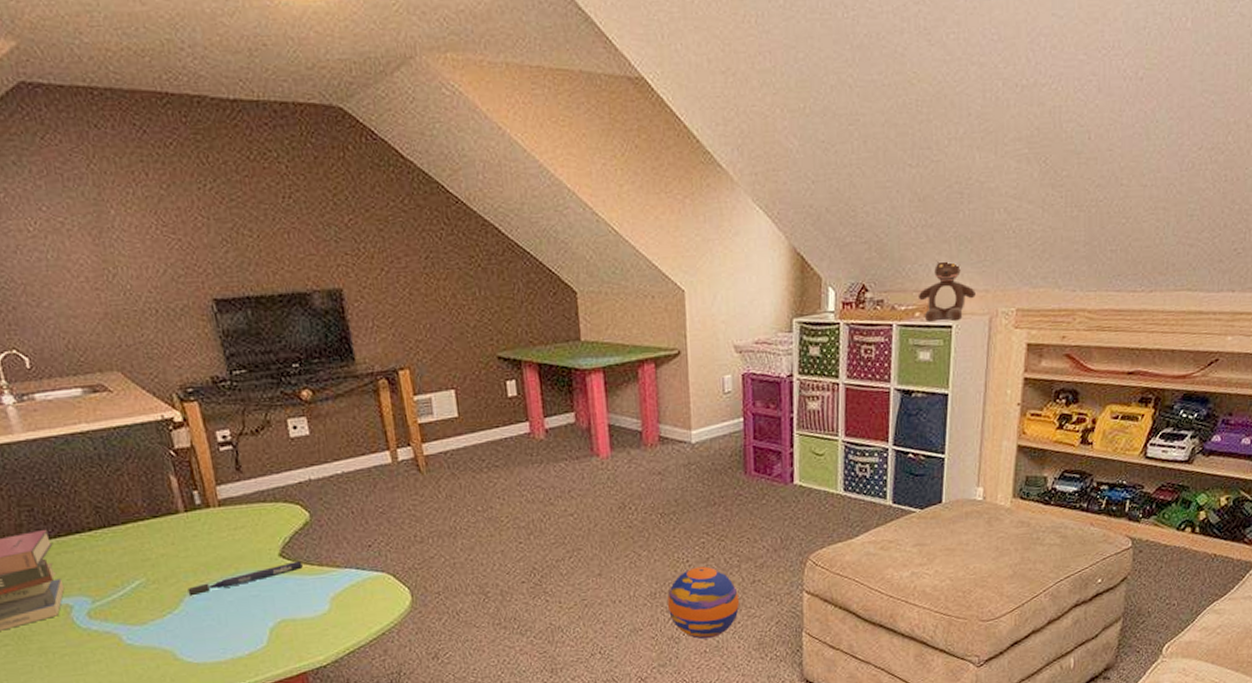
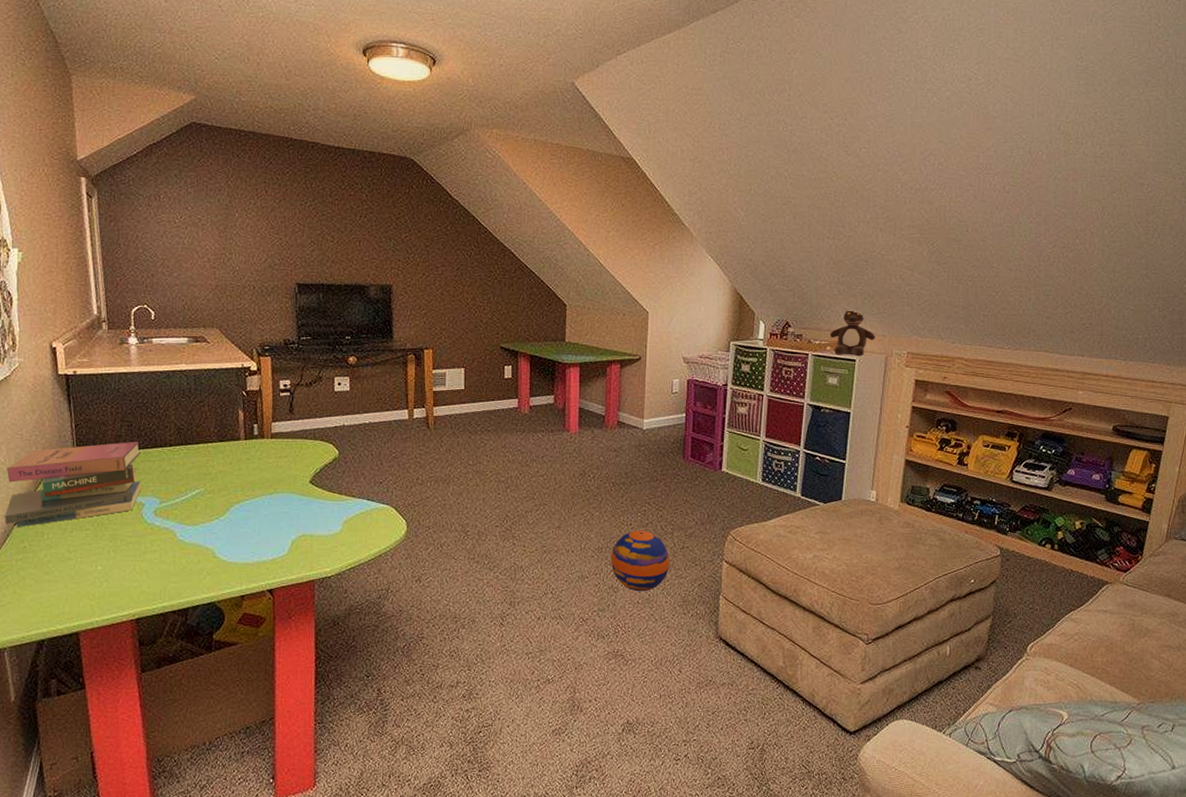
marker: present [187,561,303,597] -> none [234,488,326,507]

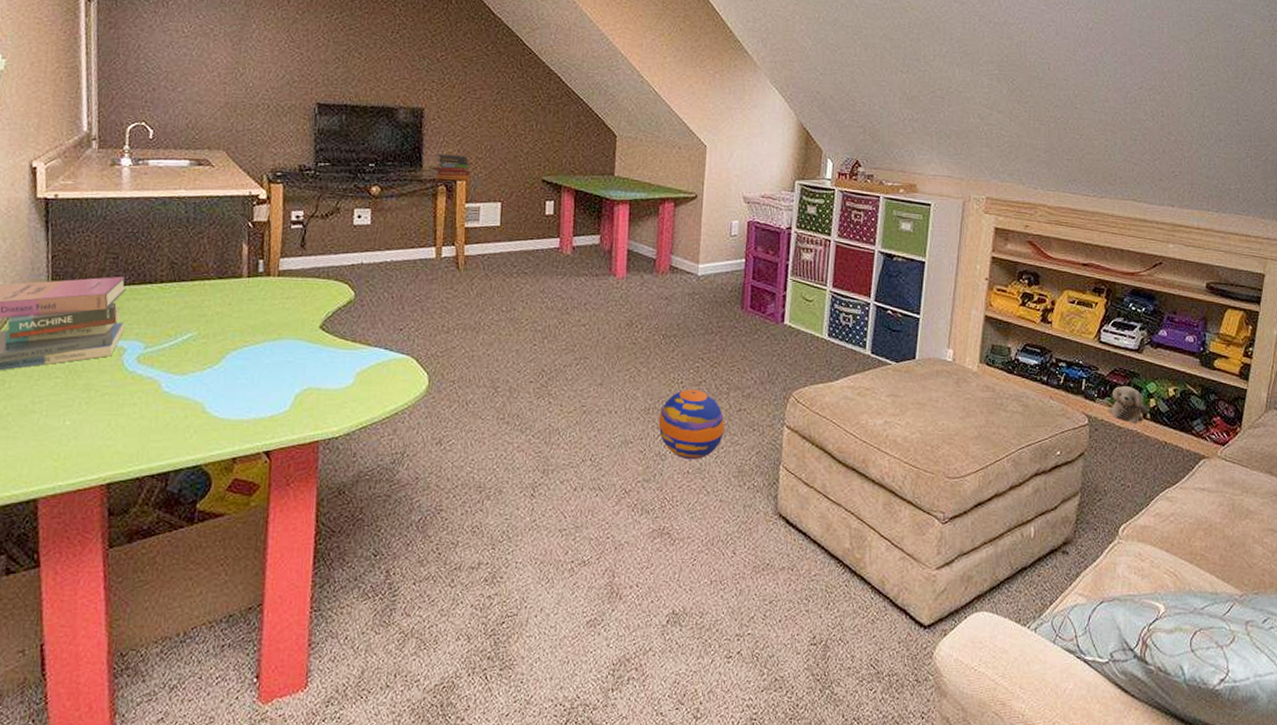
books: none [399,326,436,350] -> present [428,154,470,181]
stuffed animal: present [829,309,875,357] -> none [902,148,952,201]
plush toy: none [1017,521,1056,555] -> present [1107,386,1148,425]

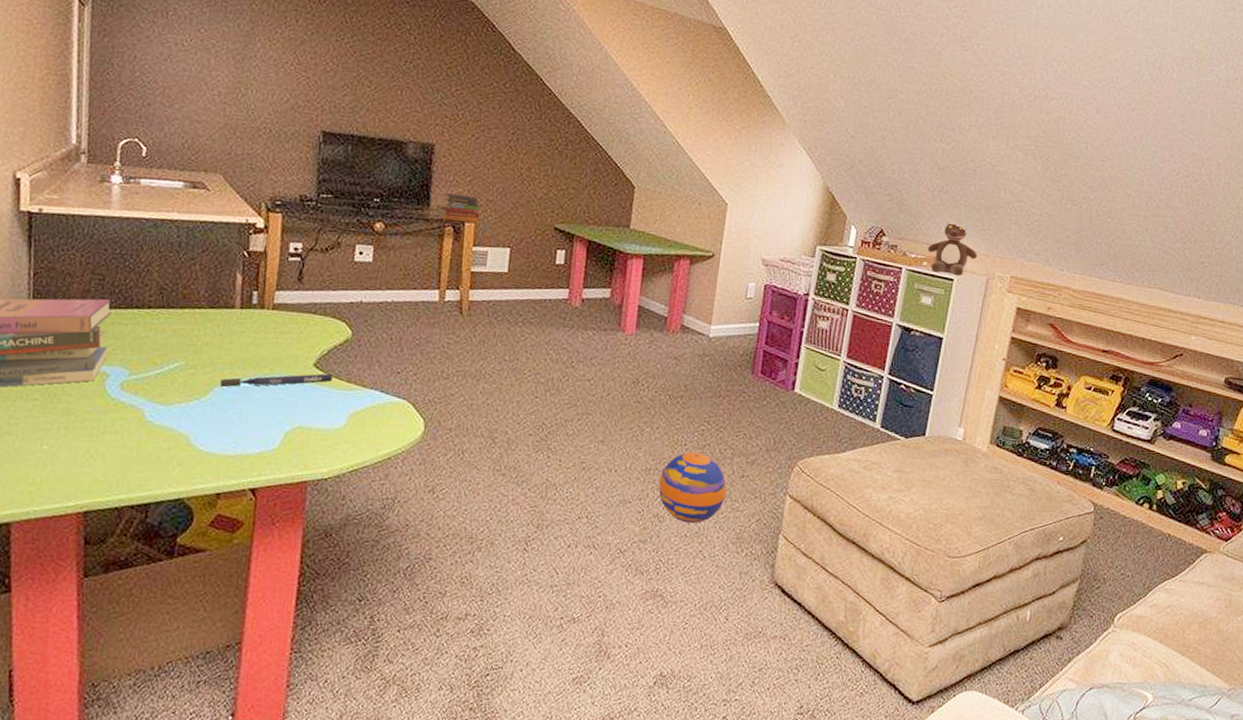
marker: none [231,335,338,355] -> present [219,373,333,388]
stuffed animal: none [902,148,952,201] -> present [927,221,977,277]
plush toy: present [1107,386,1148,425] -> none [1113,475,1155,515]

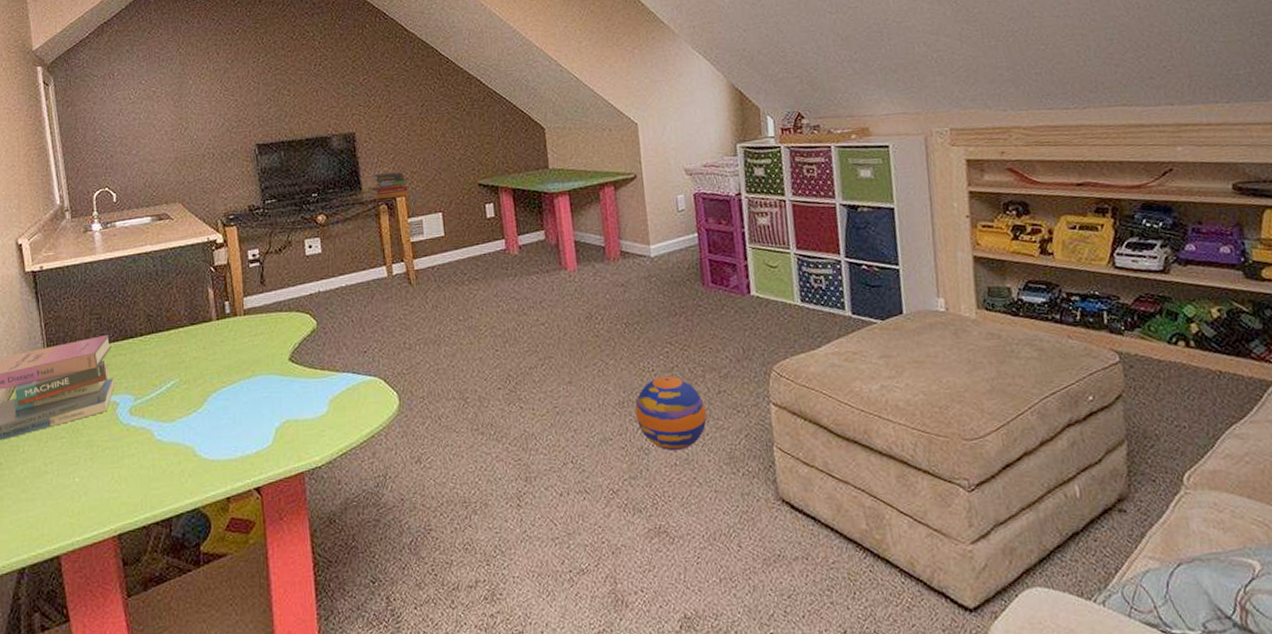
marker: present [219,373,333,388] -> none [211,365,308,397]
stuffed animal: present [927,221,977,277] -> none [851,89,908,143]

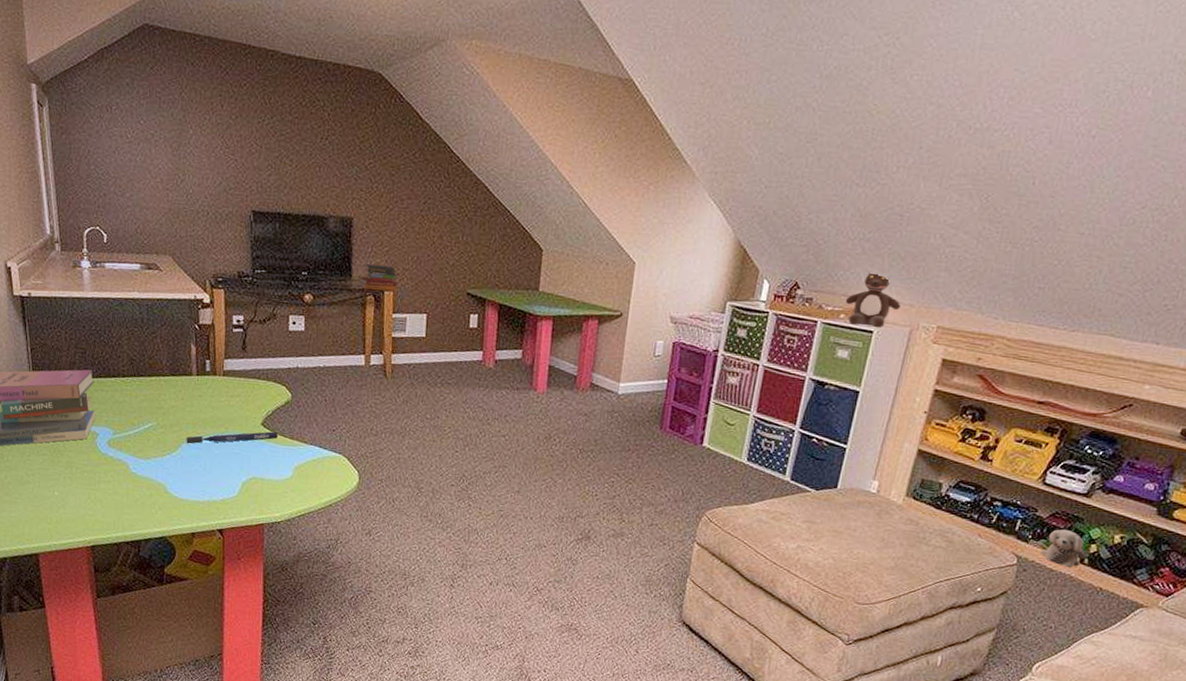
marker: none [211,365,308,397] -> present [186,431,278,444]
ball: present [635,376,707,451] -> none [571,501,636,567]
stuffed animal: none [851,89,908,143] -> present [845,271,901,328]
plush toy: none [1139,313,1191,355] -> present [1039,529,1088,569]

